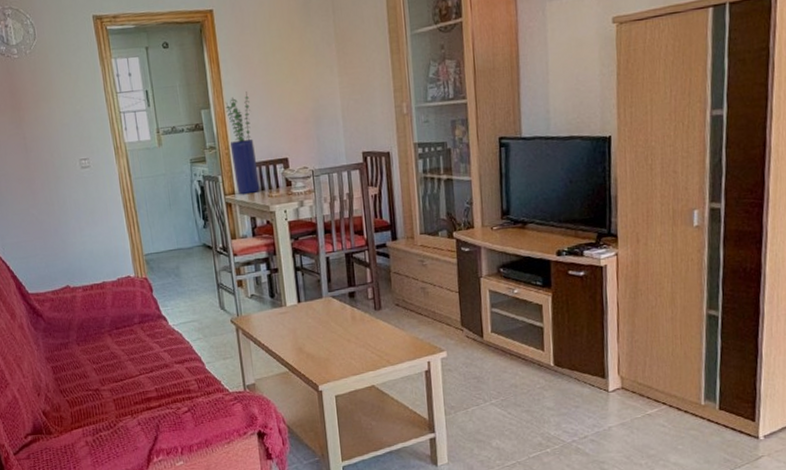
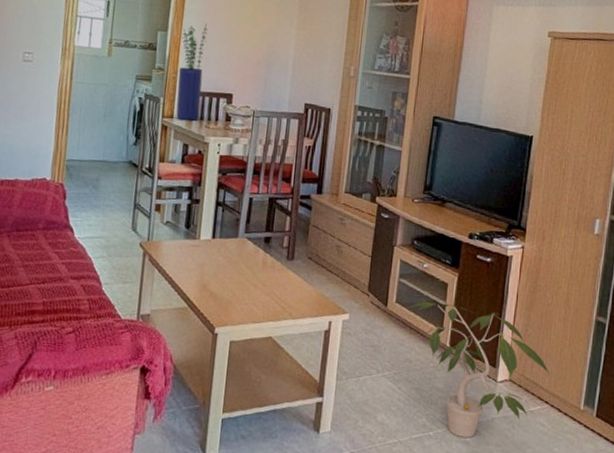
potted plant: none [505,324,665,450] -> present [408,300,551,439]

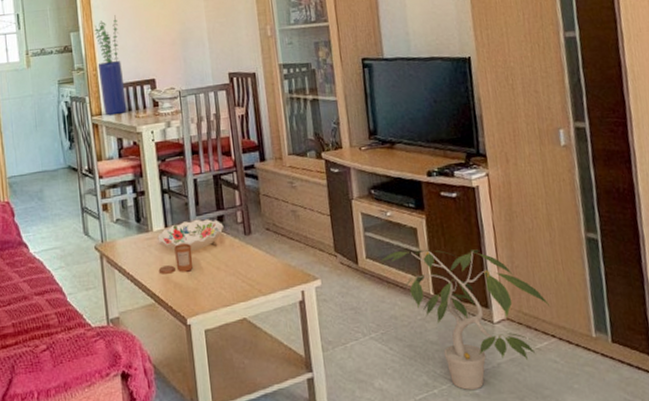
candle: none [197,256,234,284] -> present [158,243,193,274]
decorative bowl: none [203,236,269,266] -> present [157,219,224,251]

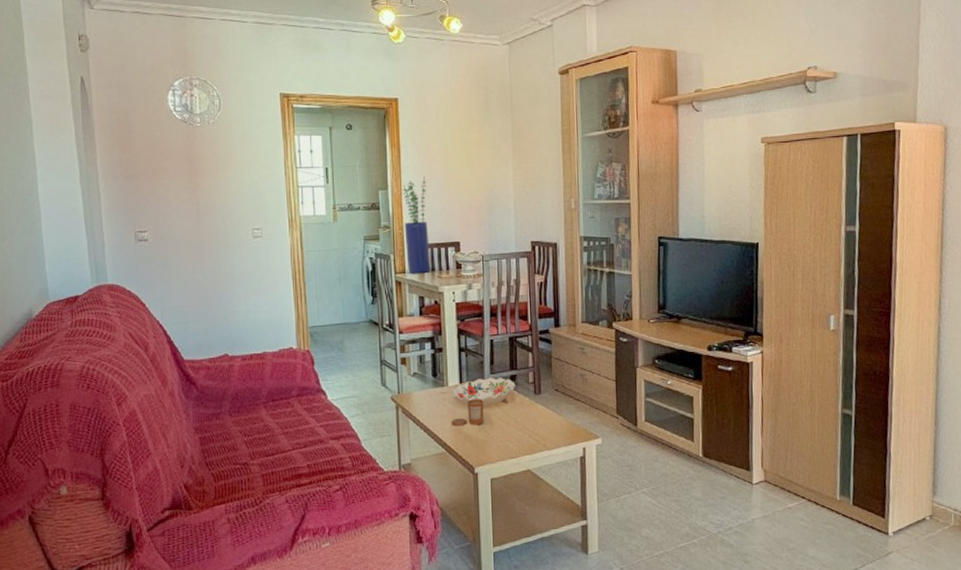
potted plant: present [381,248,551,391] -> none [658,415,804,542]

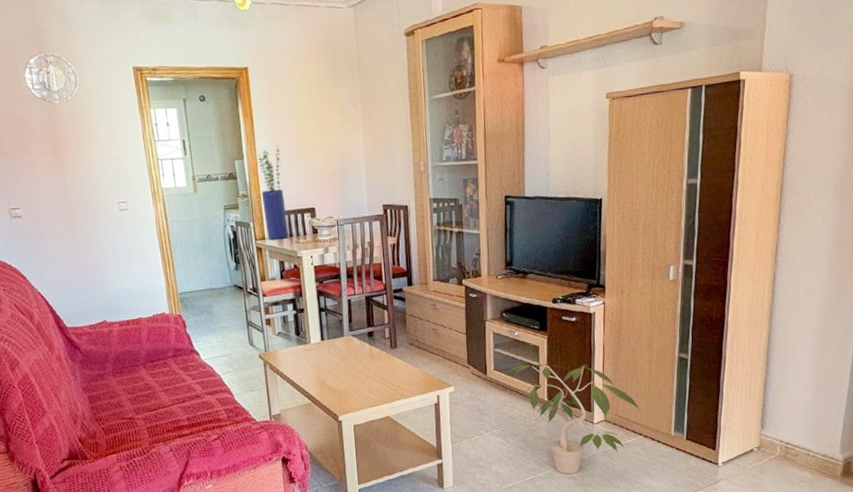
candle: present [451,399,484,426] -> none [315,354,345,380]
decorative bowl: present [452,377,516,406] -> none [315,334,373,361]
potted plant: none [658,415,804,542] -> present [506,363,642,475]

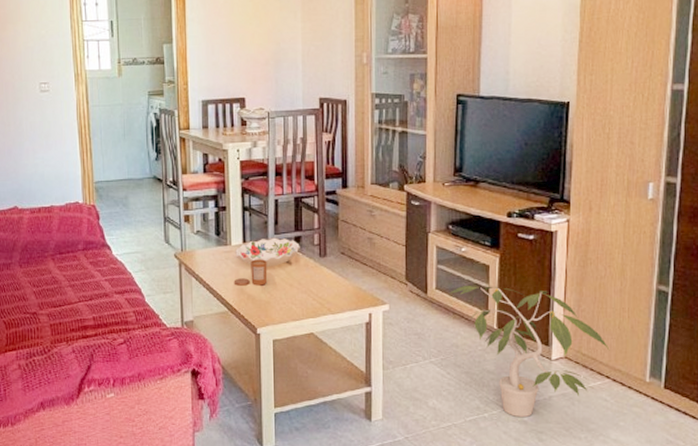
vase: present [258,145,289,241] -> none [188,30,215,131]
decorative bowl: none [315,334,373,361] -> present [235,237,300,267]
candle: none [315,354,345,380] -> present [233,259,268,286]

